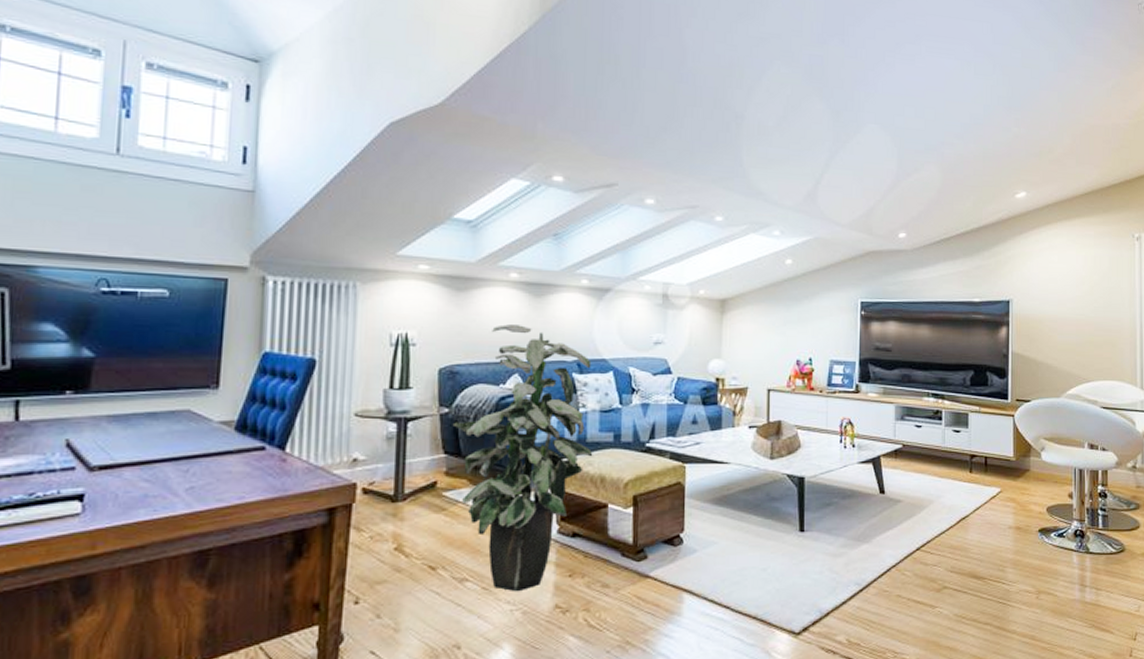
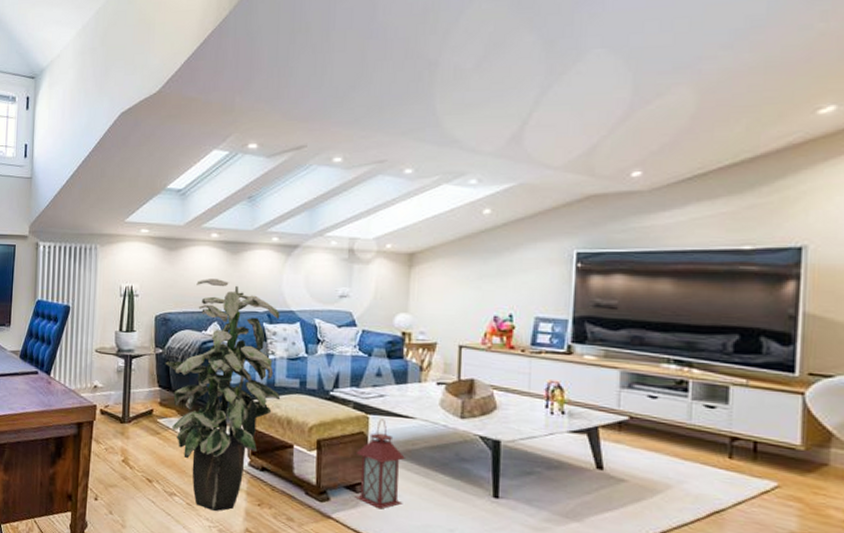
lantern: none [673,467,722,560] -> present [355,419,407,509]

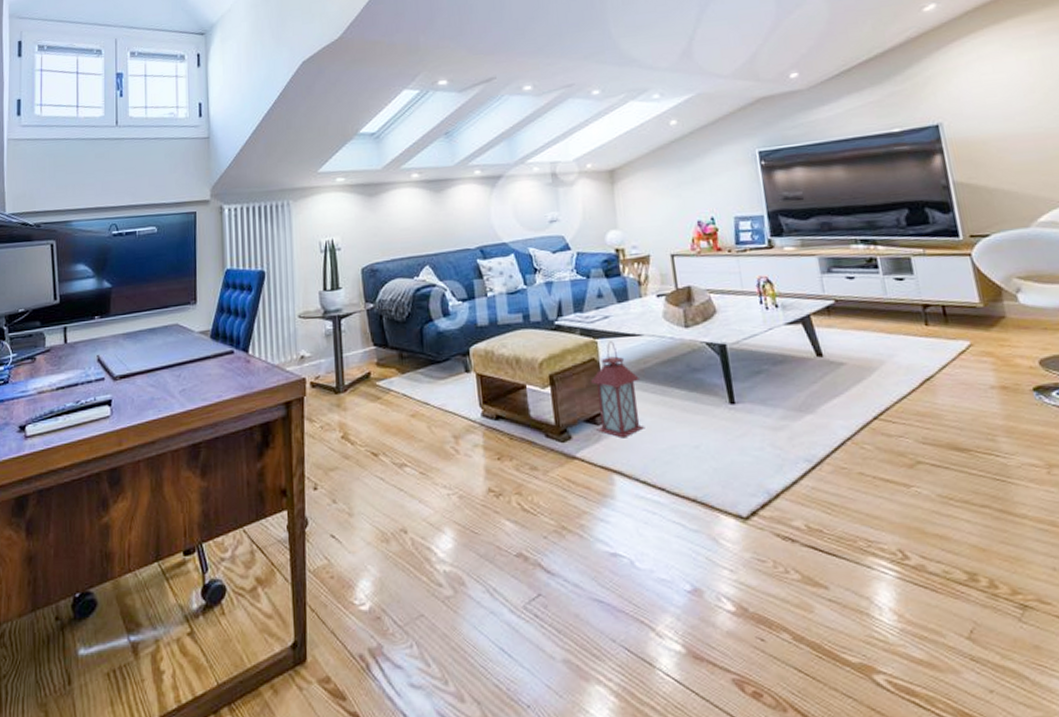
indoor plant: present [165,279,281,512] -> none [378,220,506,477]

